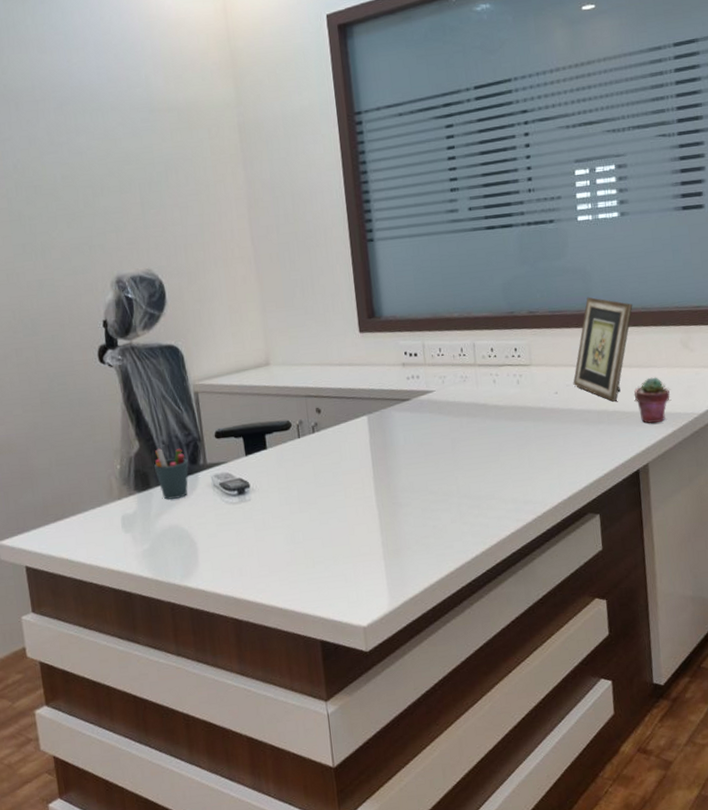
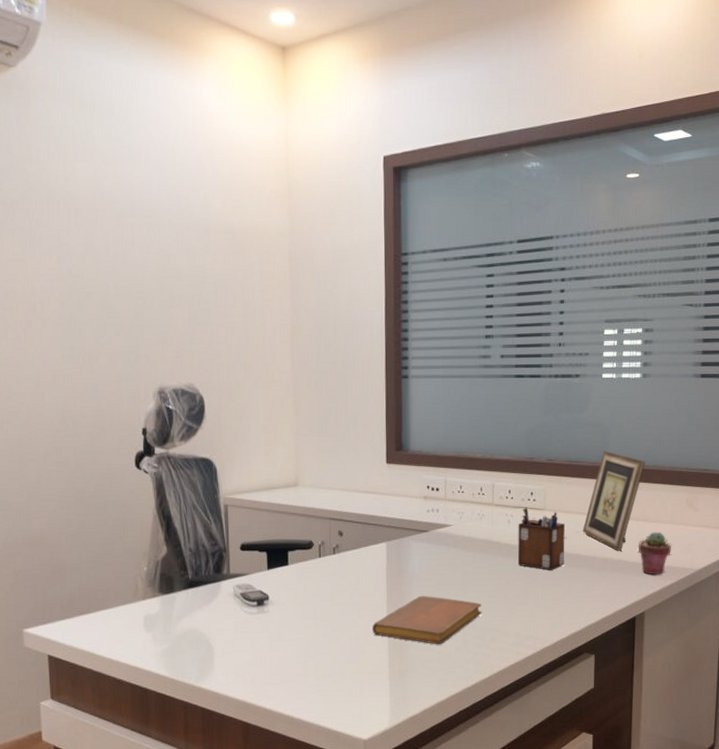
pen holder: present [153,448,189,500] -> none [179,555,213,604]
notebook: none [361,467,476,519] -> present [372,595,482,645]
desk organizer: none [504,364,557,429] -> present [517,507,565,570]

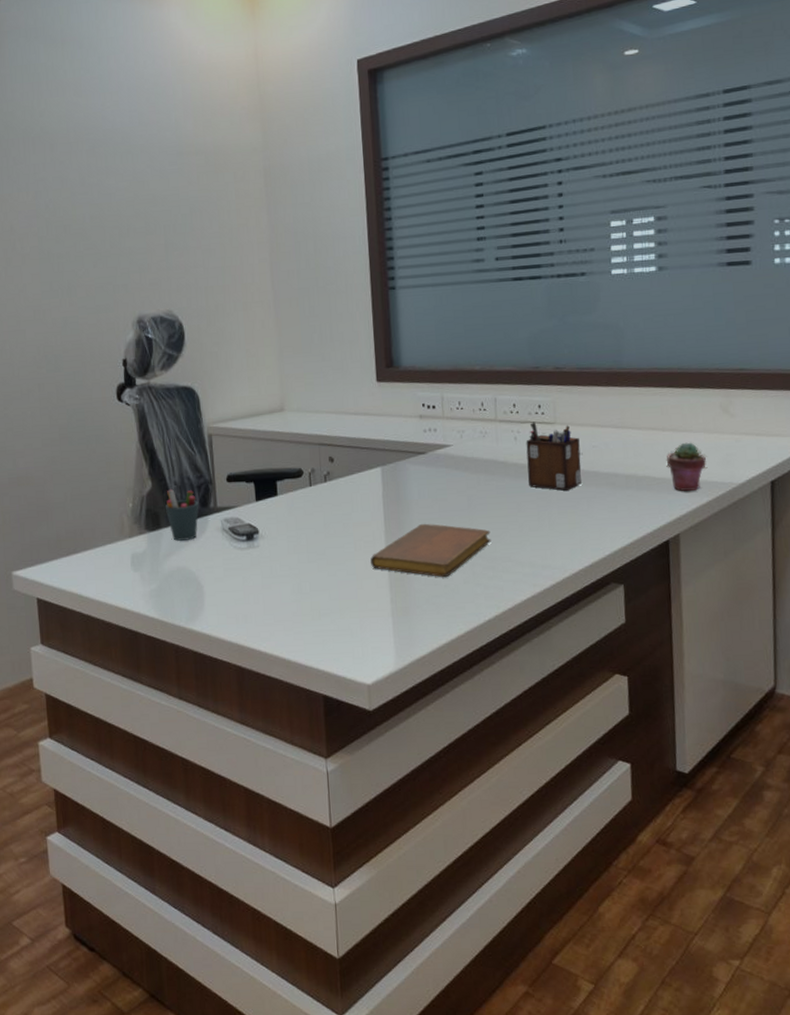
pen holder: none [179,555,213,604] -> present [165,489,199,541]
picture frame: present [582,450,645,551] -> none [600,354,668,466]

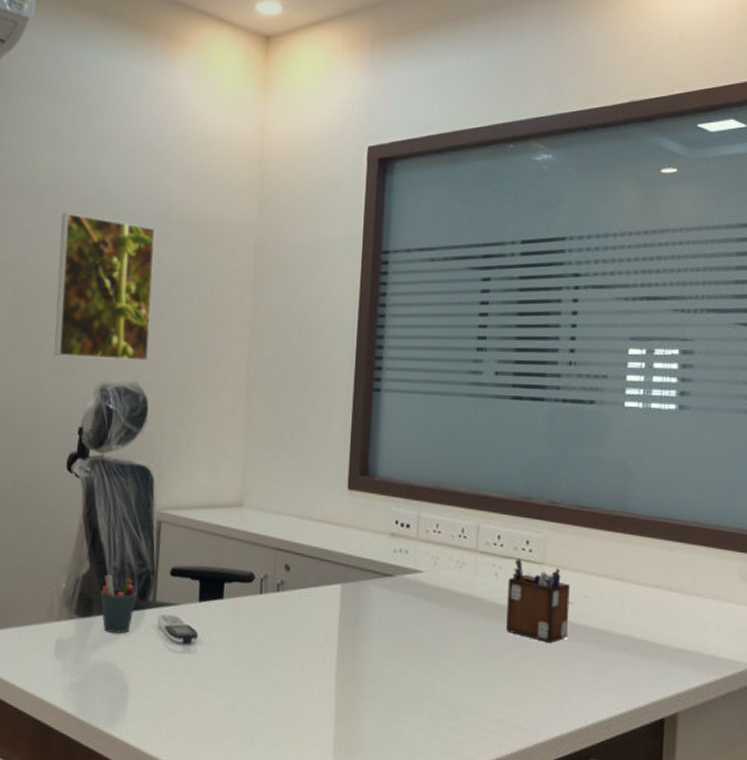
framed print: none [75,156,178,295] -> present [54,213,155,361]
notebook: present [370,523,491,578] -> none [317,654,457,721]
potted succulent: present [666,442,706,492] -> none [669,607,716,666]

